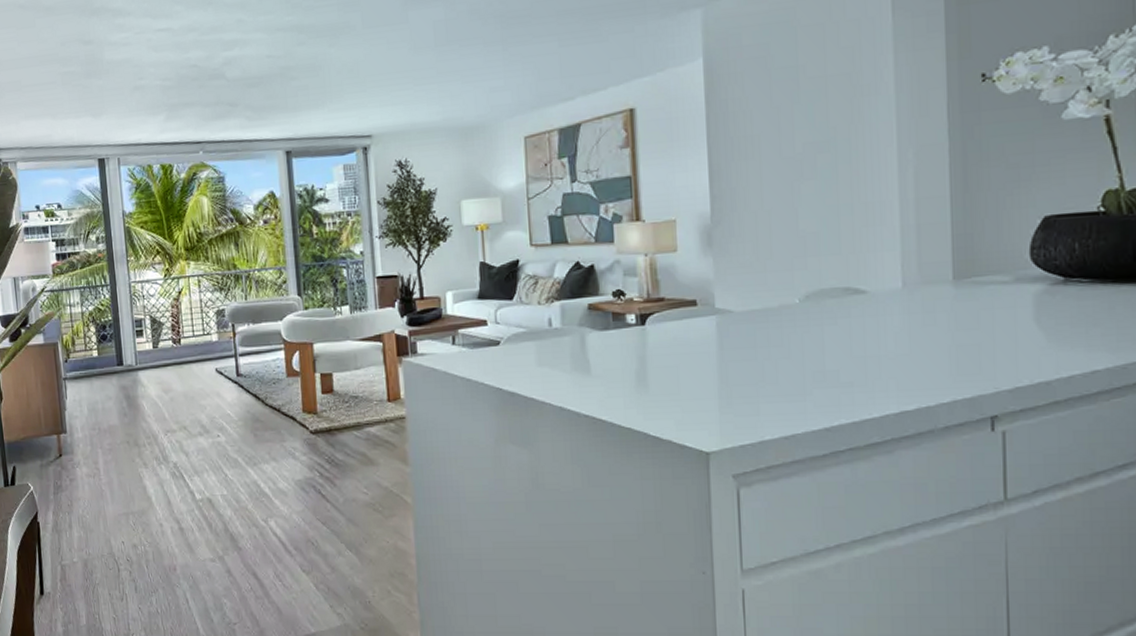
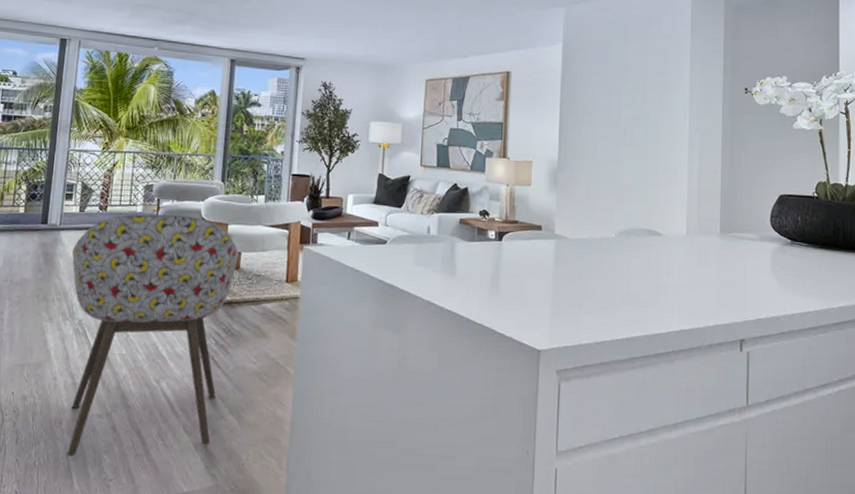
chair: none [153,339,331,602] -> present [67,214,239,457]

